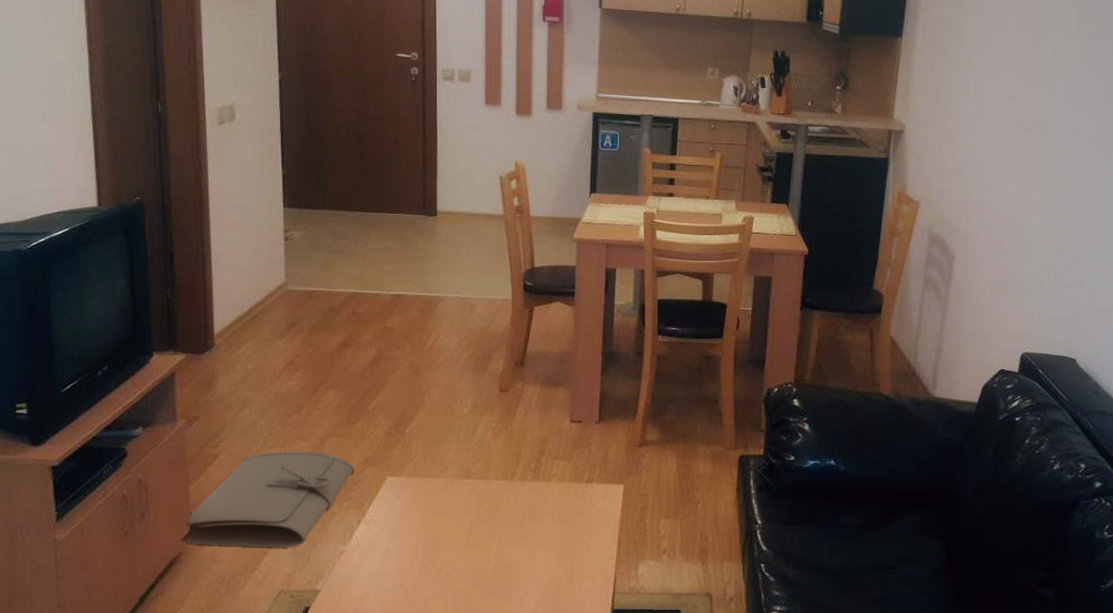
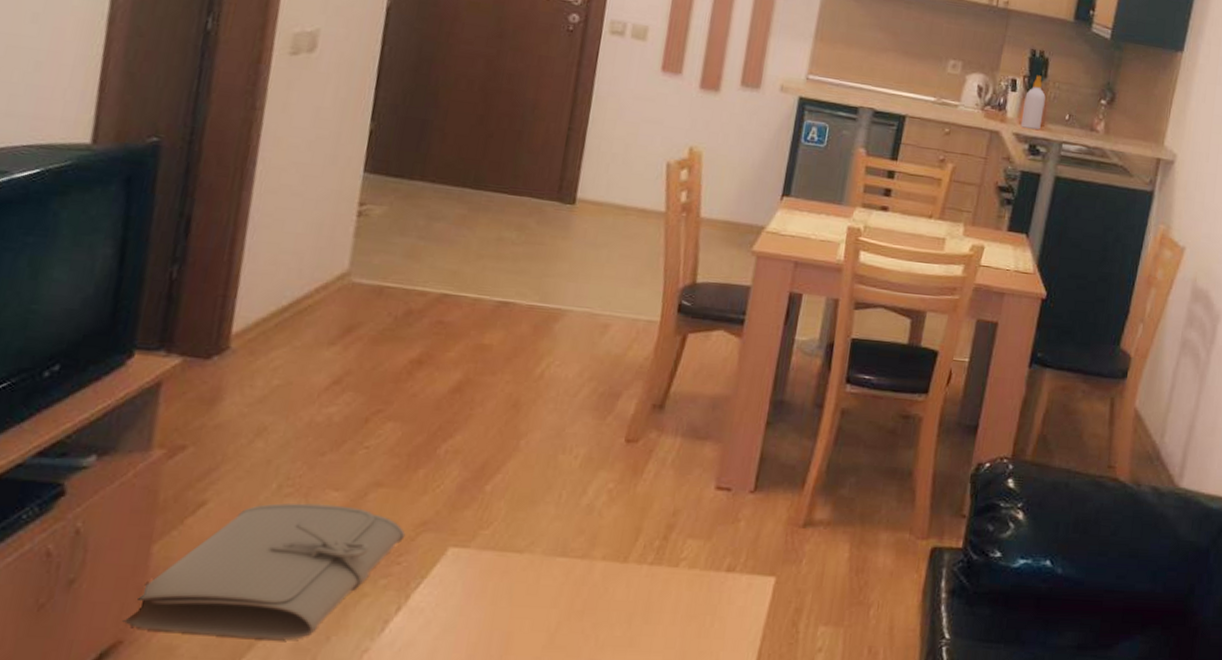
soap bottle: none [772,71,790,118] -> present [1020,75,1046,131]

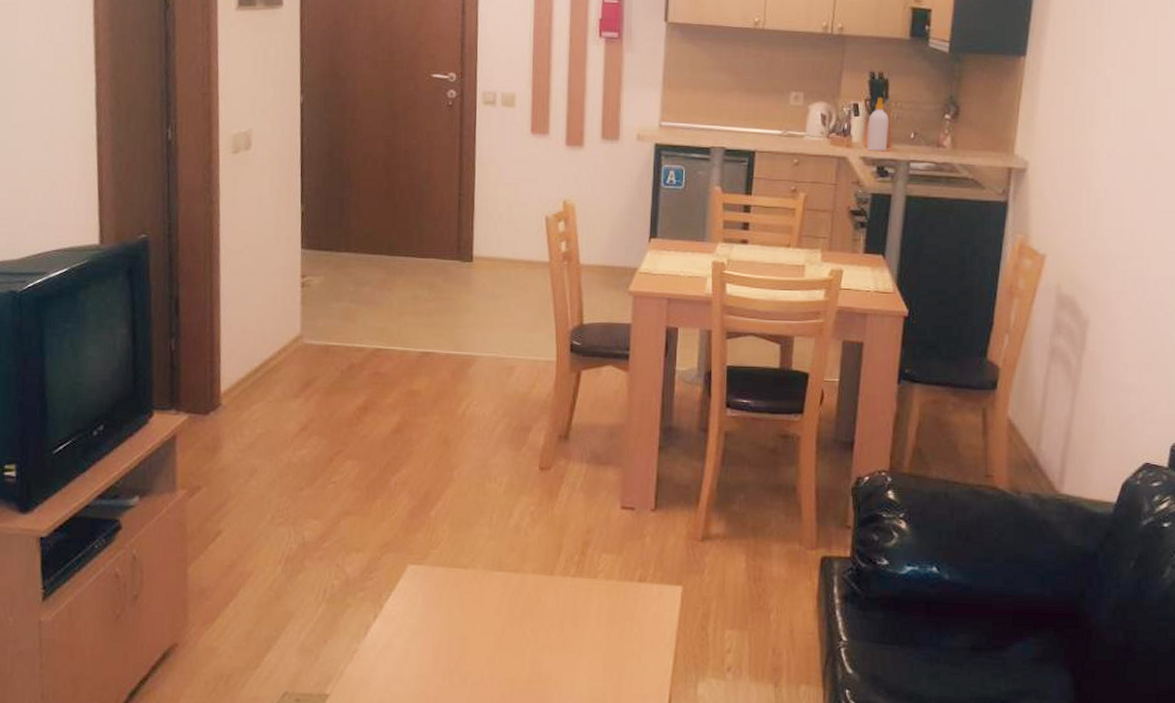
tool roll: present [123,503,406,640] -> none [175,530,373,642]

